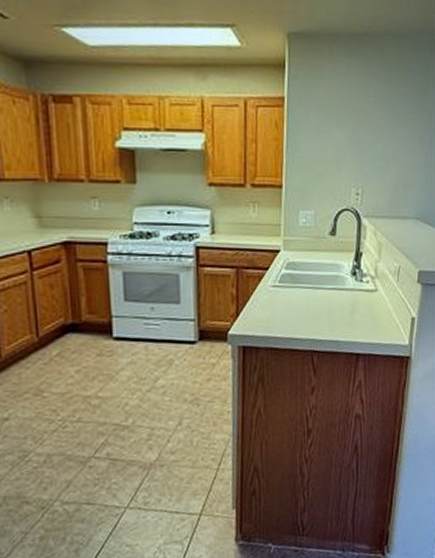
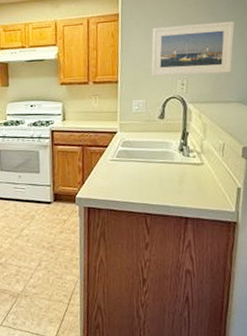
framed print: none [322,120,415,183] -> present [151,21,235,76]

